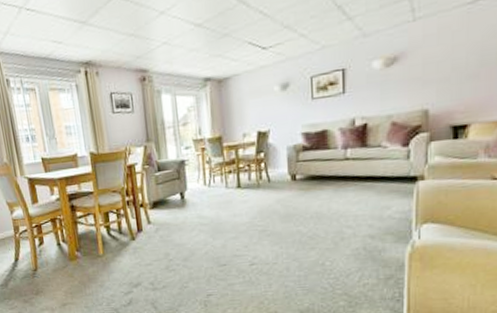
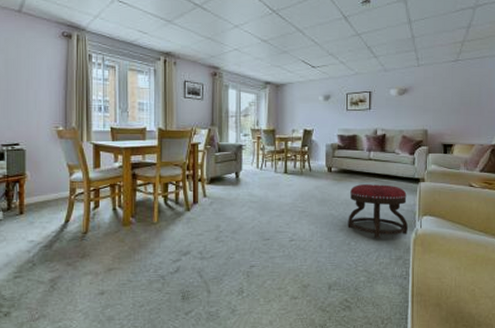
ottoman: none [320,188,400,256] -> present [348,184,408,238]

